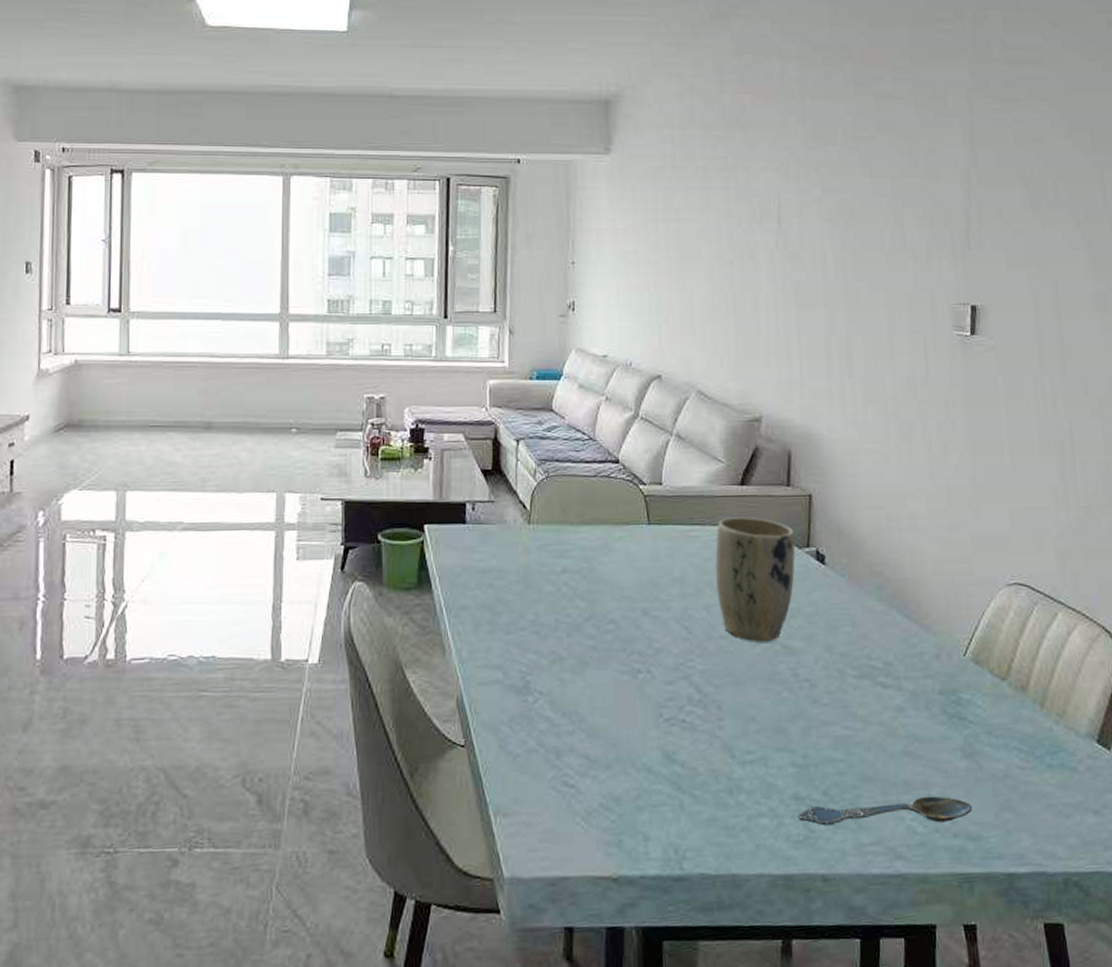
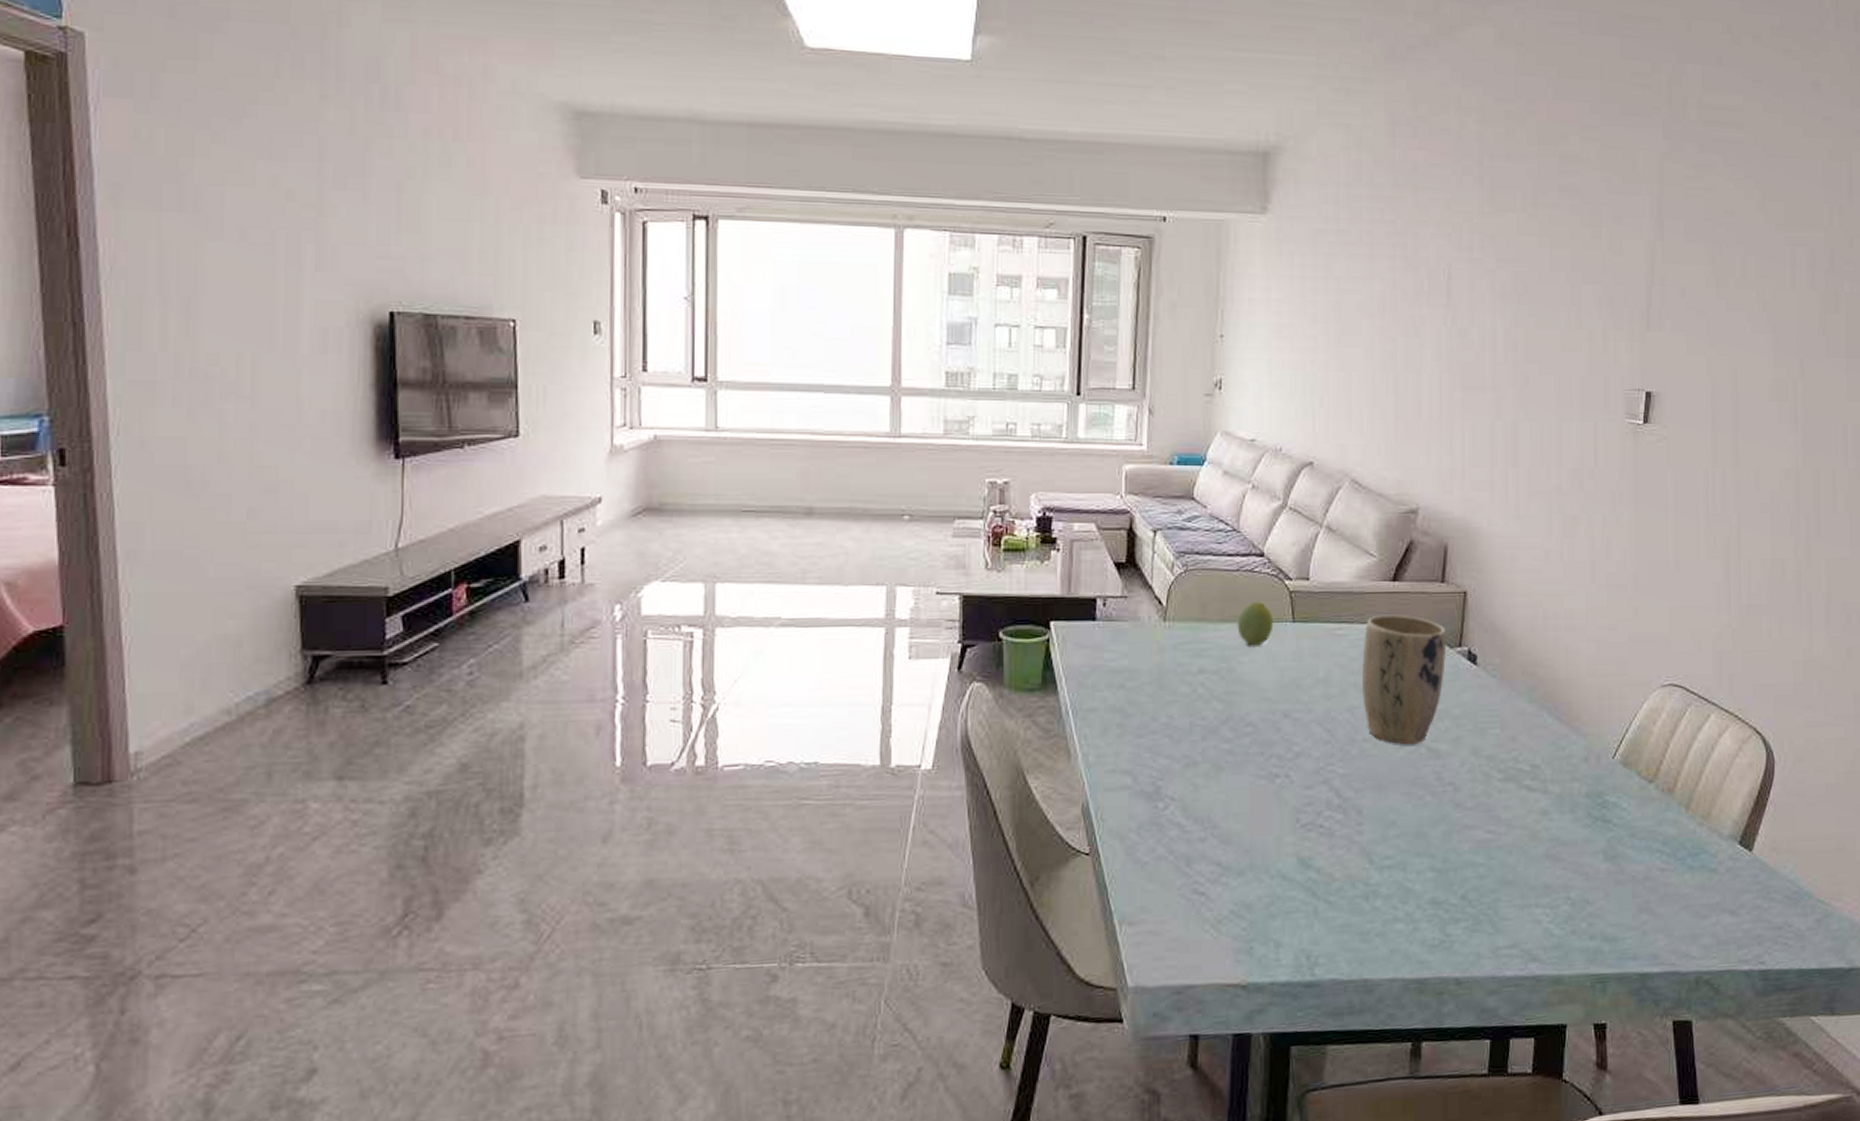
fruit: none [596,505,631,547] -> present [1237,602,1274,646]
spoon: present [797,796,973,826] -> none [1434,898,1611,930]

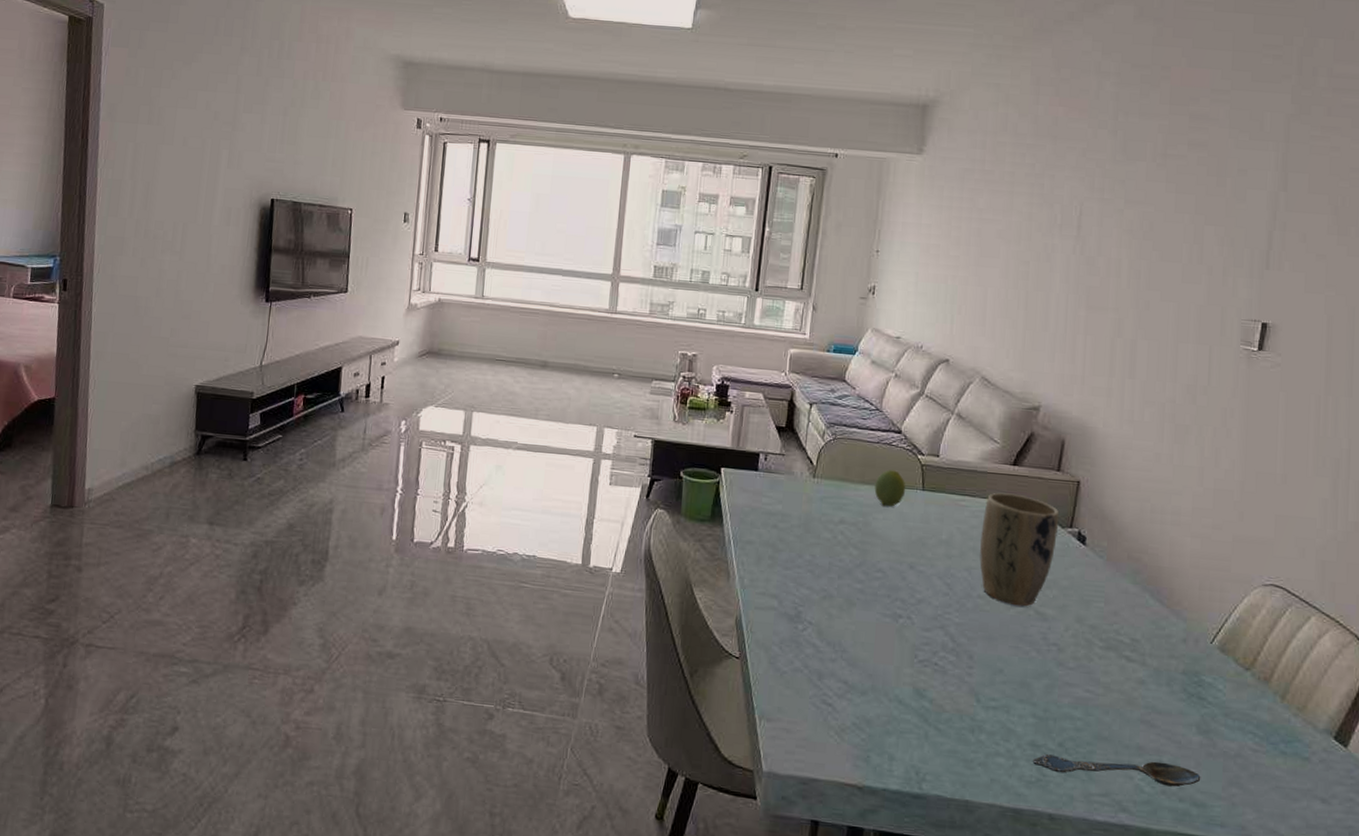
spoon: none [1434,898,1611,930] -> present [1032,754,1201,787]

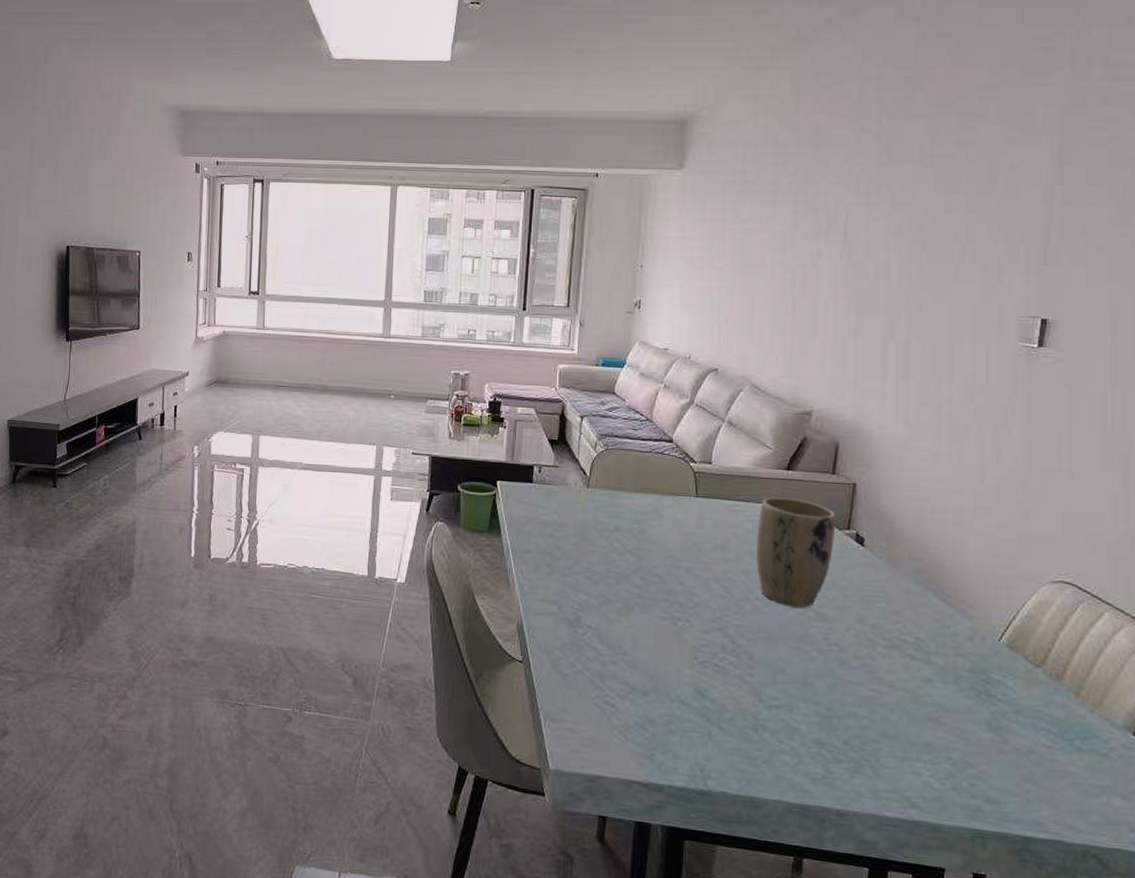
fruit: present [874,470,906,507] -> none [648,478,680,514]
spoon: present [1032,754,1201,787] -> none [817,752,993,784]

